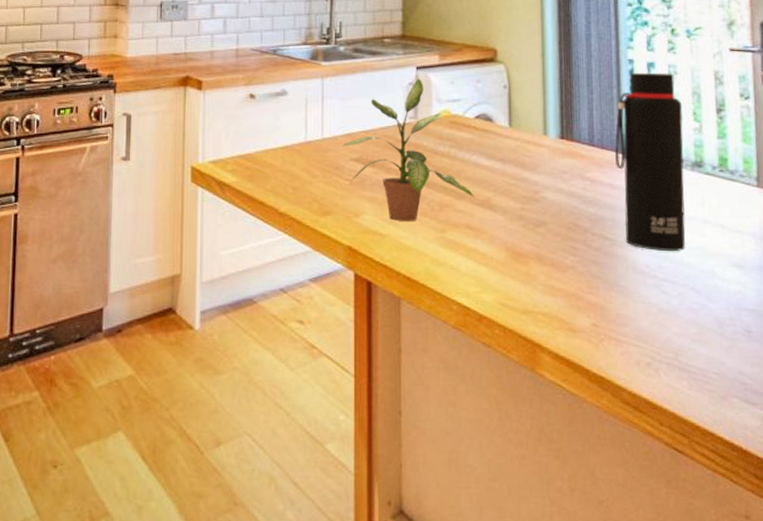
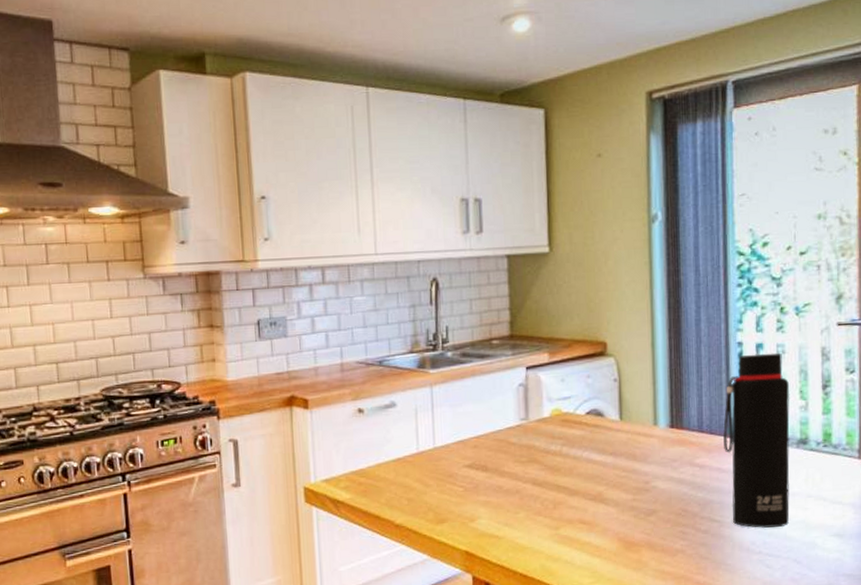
potted plant: present [342,78,474,221] -> none [455,378,587,522]

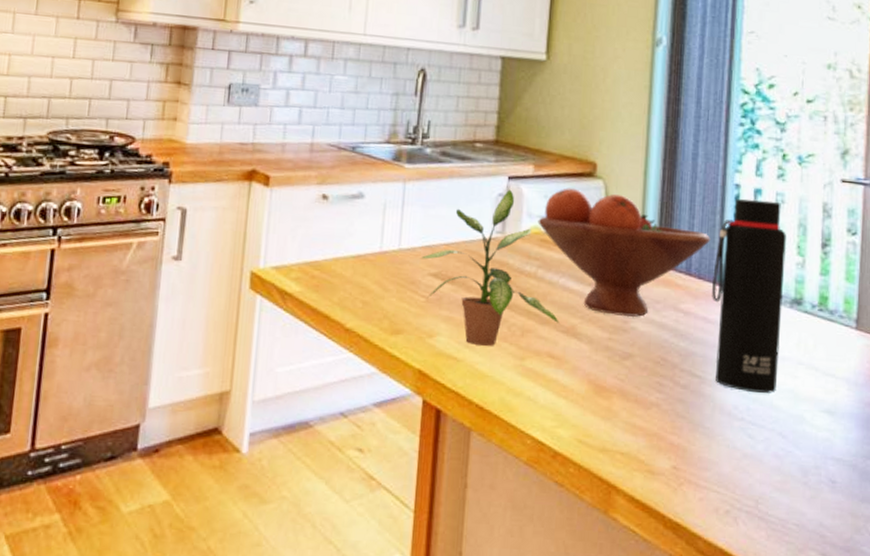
potted plant: none [455,378,587,522] -> present [421,189,559,346]
fruit bowl: none [557,368,719,479] -> present [538,188,711,318]

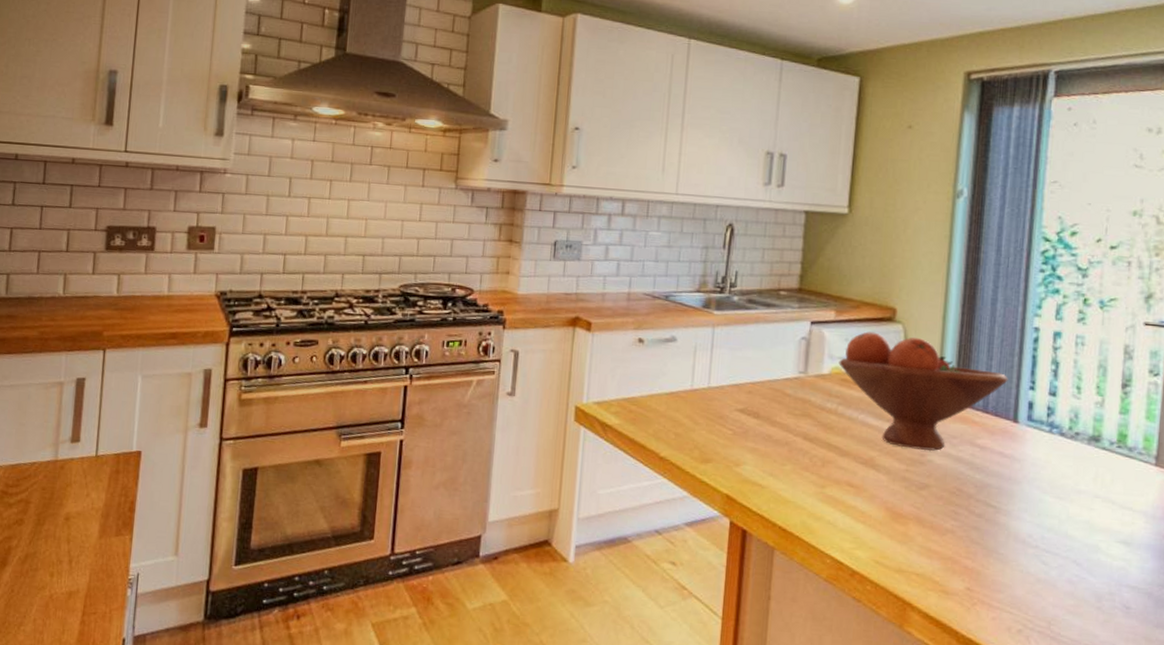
potted plant: present [421,189,559,346] -> none [728,333,859,475]
water bottle: present [712,198,787,393] -> none [1008,341,1086,524]

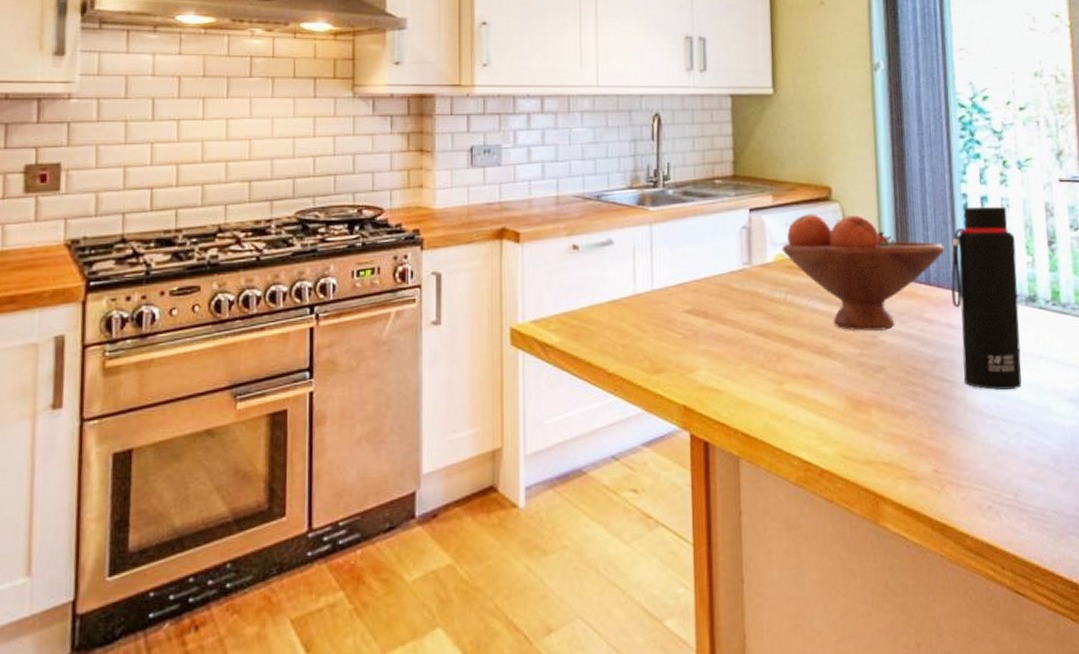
water bottle: none [1008,341,1086,524] -> present [951,206,1022,390]

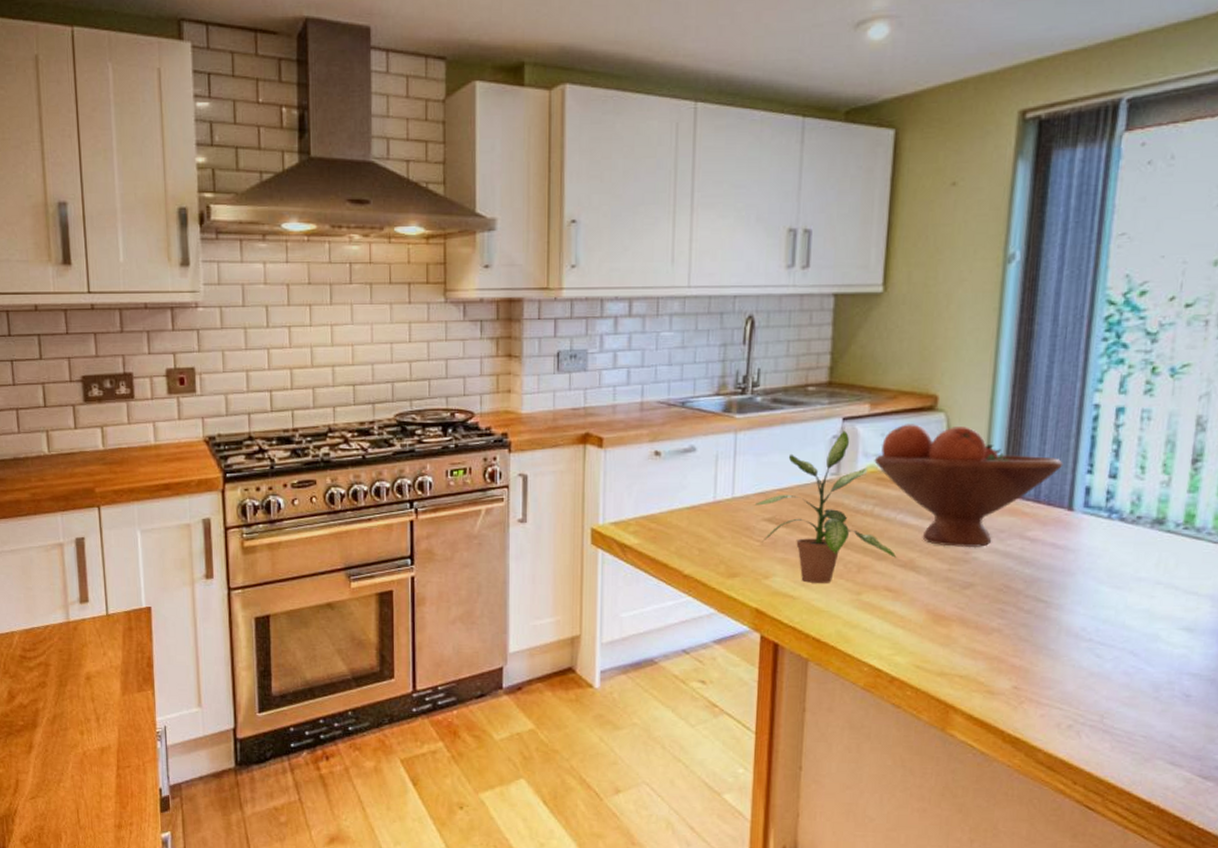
potted plant: none [674,221,812,375] -> present [754,430,897,583]
water bottle: present [951,206,1022,390] -> none [1062,419,1151,614]

